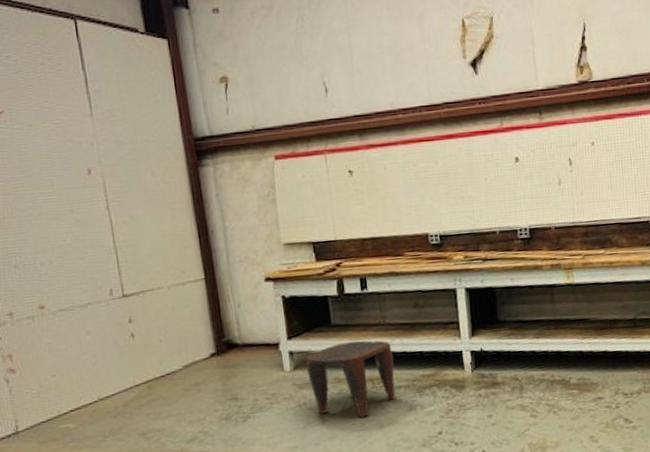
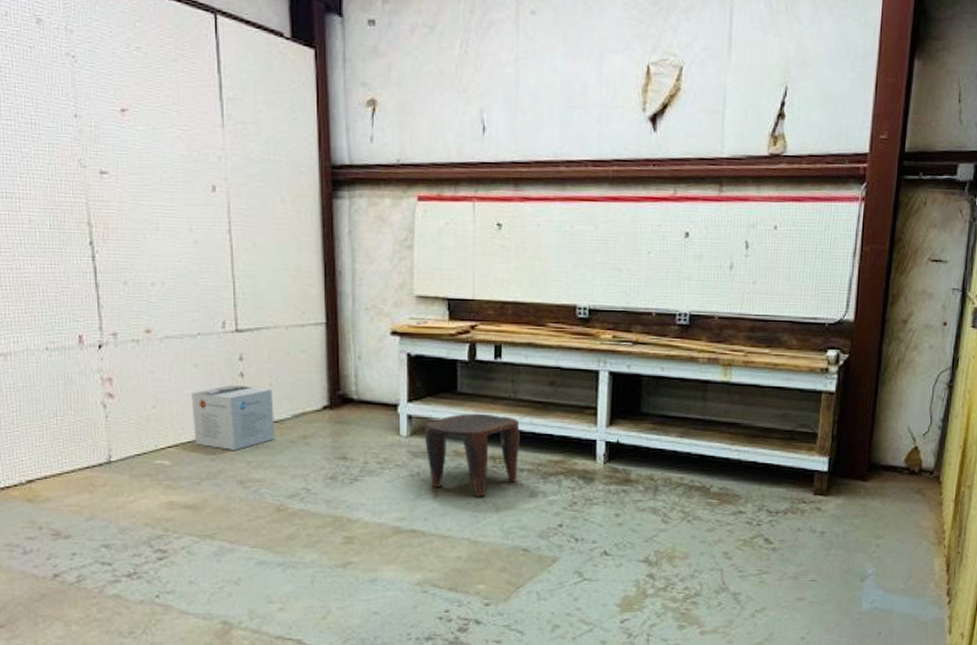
cardboard box: none [87,344,170,406] -> present [191,384,276,450]

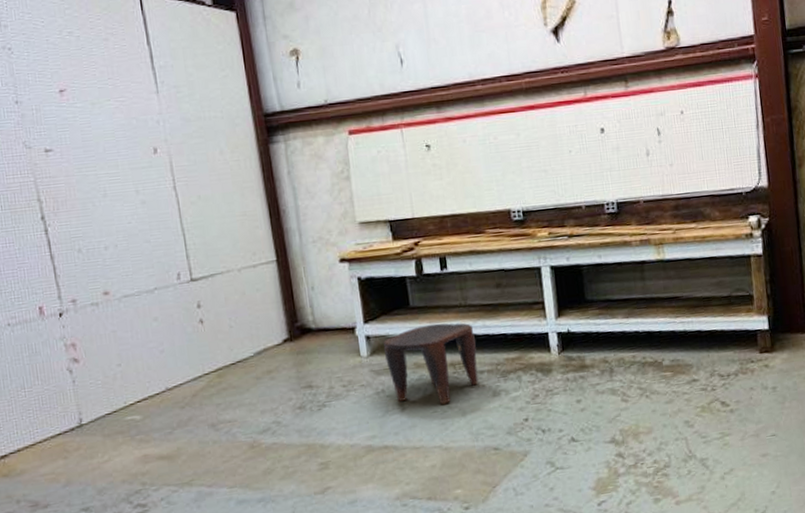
cardboard box: present [191,384,276,450] -> none [154,330,241,396]

